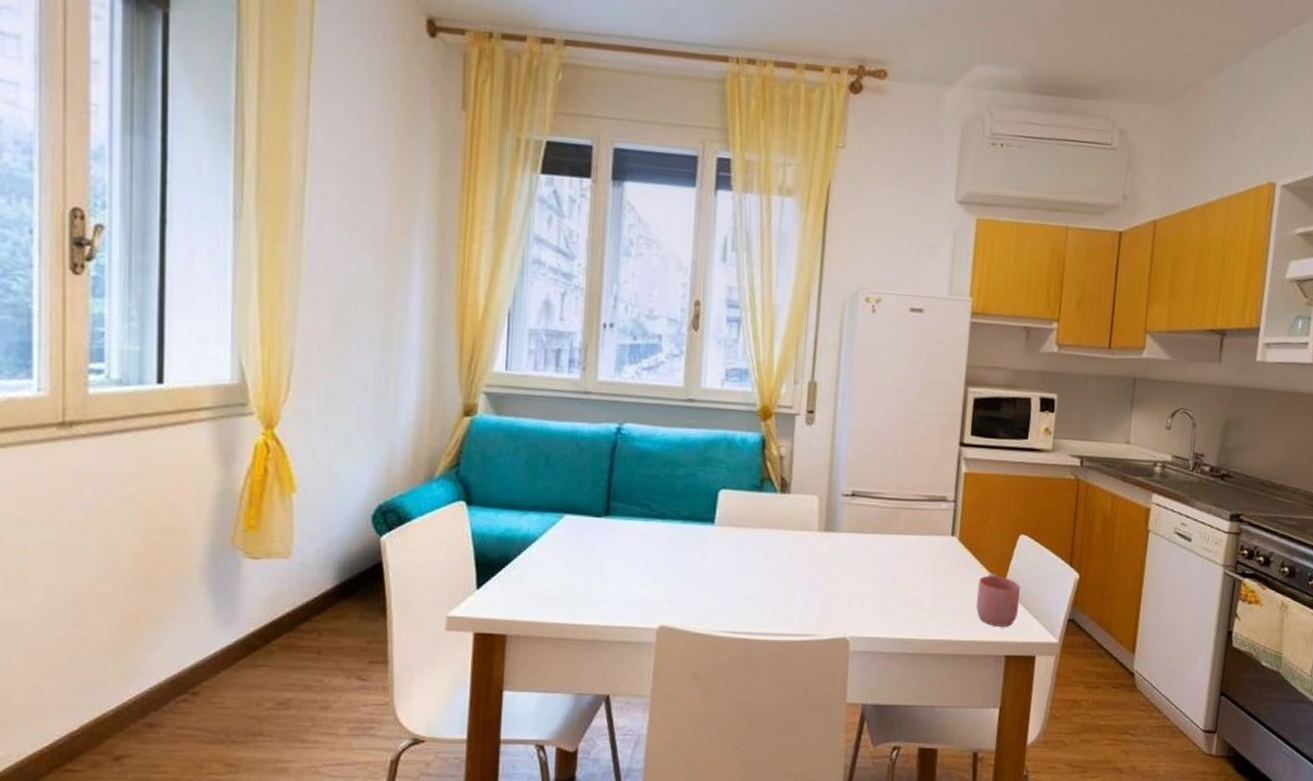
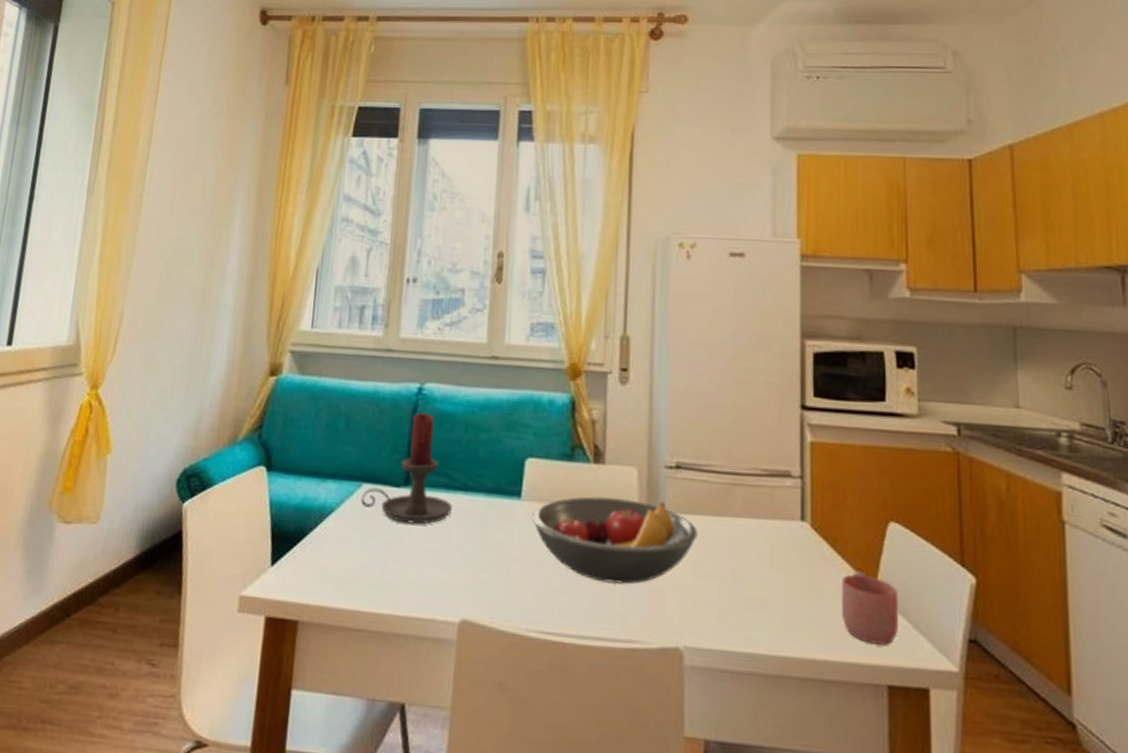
candle holder: none [563,450,651,549] -> present [360,412,453,525]
fruit bowl: none [724,521,867,591] -> present [532,496,698,585]

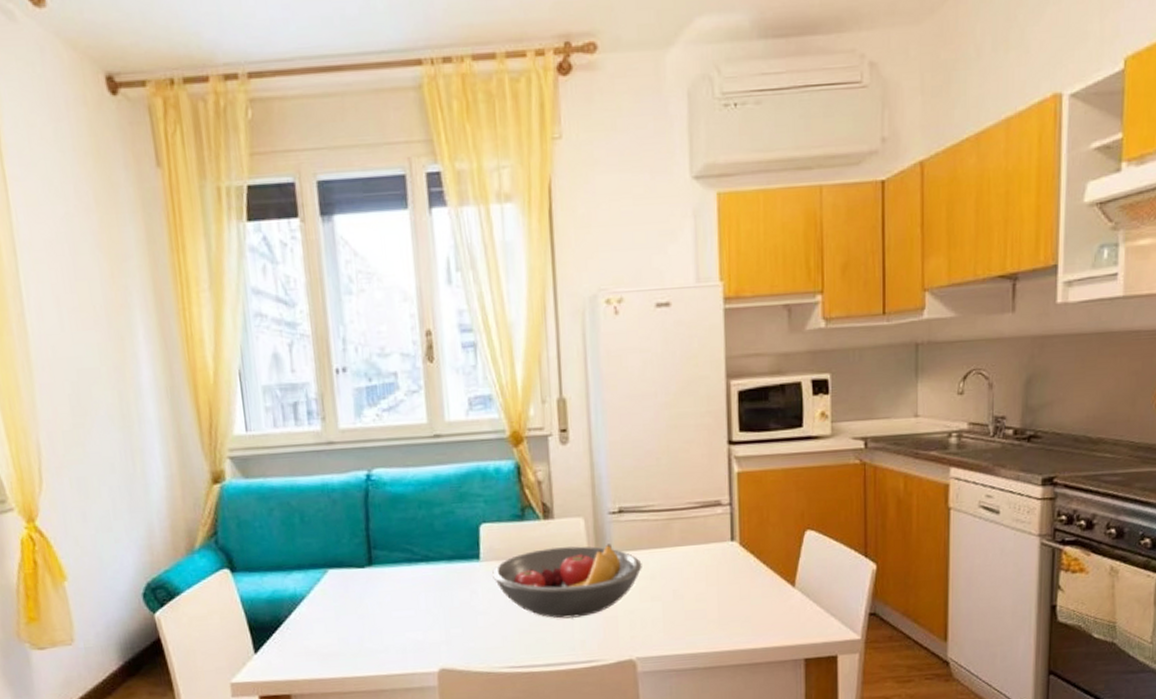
candle holder: present [360,412,453,525] -> none [328,497,417,598]
mug: present [841,571,899,645] -> none [766,574,814,630]

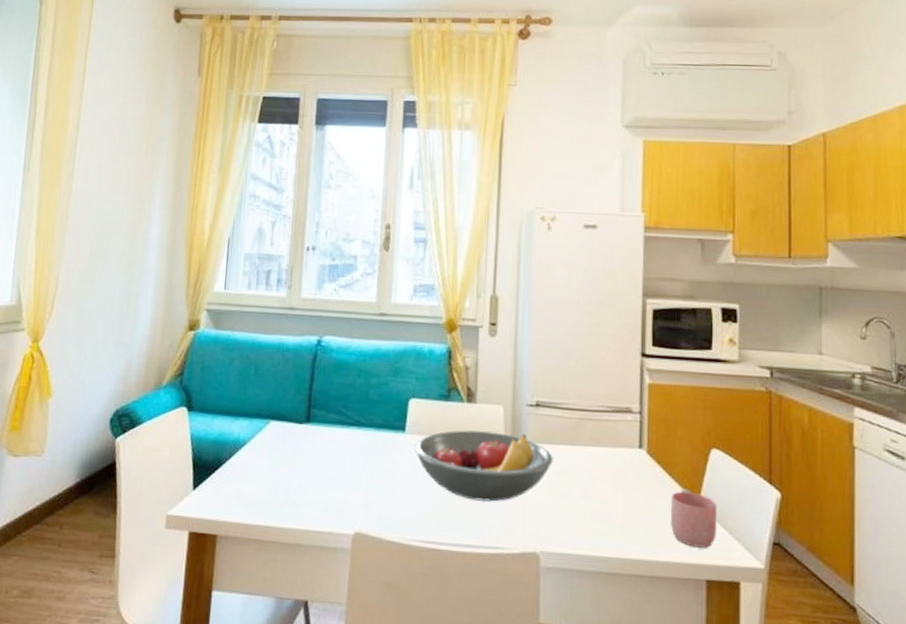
mug: none [766,574,814,630] -> present [670,488,718,548]

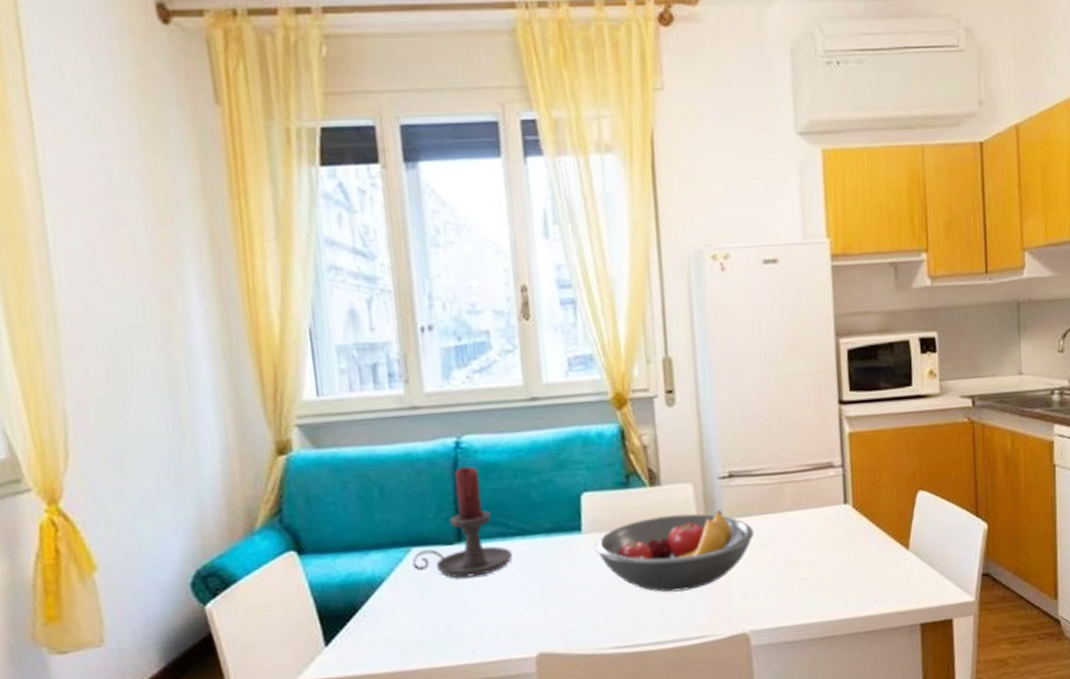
candle holder: none [269,361,347,455] -> present [412,466,513,578]
mug: present [670,488,718,548] -> none [880,536,928,594]

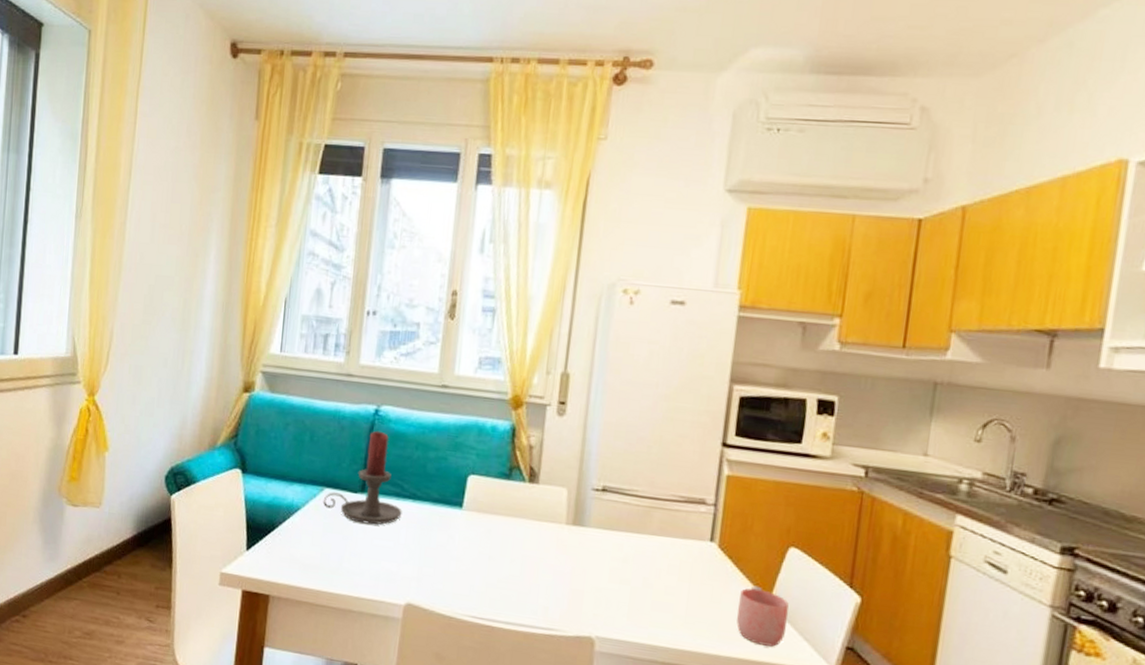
fruit bowl: present [595,510,754,593] -> none [471,510,617,584]
mug: none [880,536,928,594] -> present [736,585,789,647]

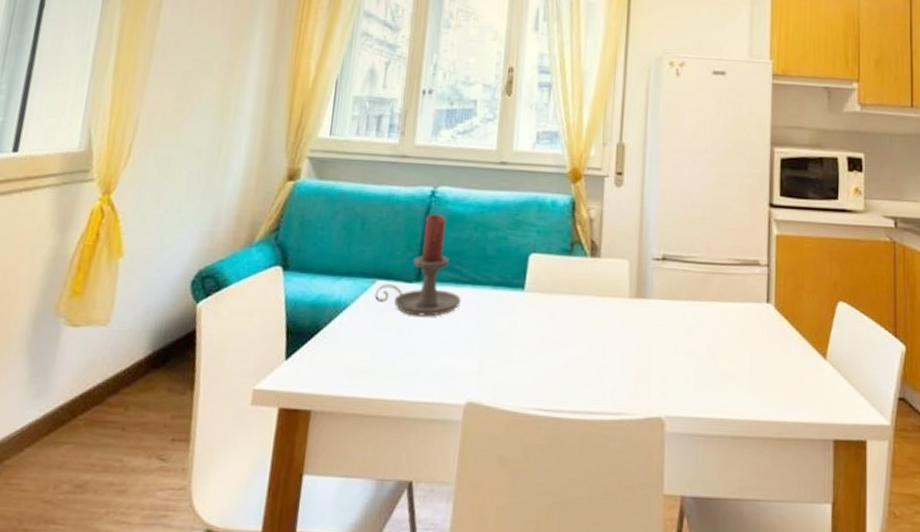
mug: present [736,585,789,647] -> none [797,344,844,406]

